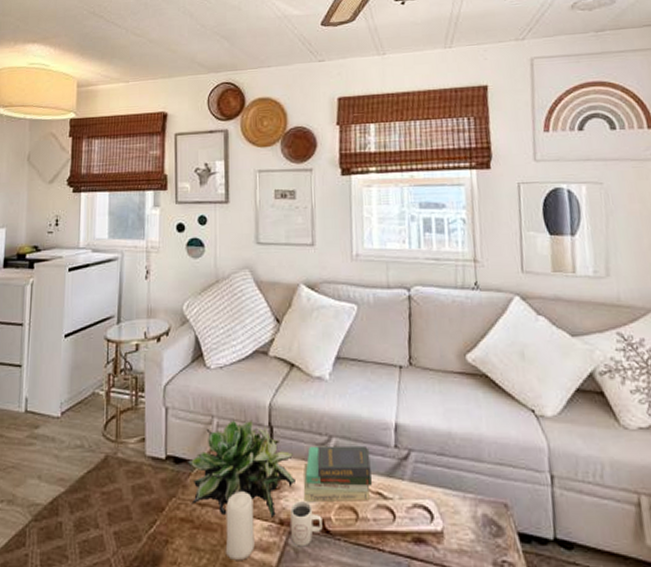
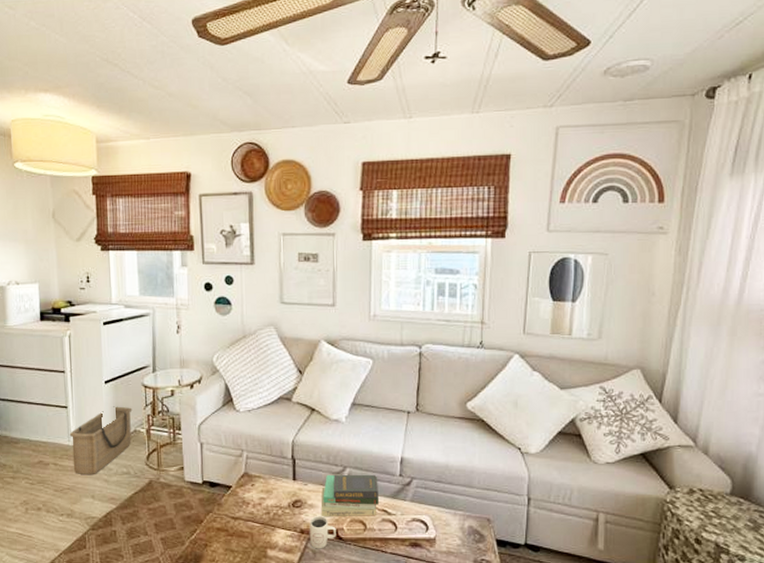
basket: none [20,364,92,448] -> present [69,406,133,474]
succulent plant: present [188,419,295,518] -> none [222,453,314,528]
candle: present [225,491,255,562] -> none [255,508,280,560]

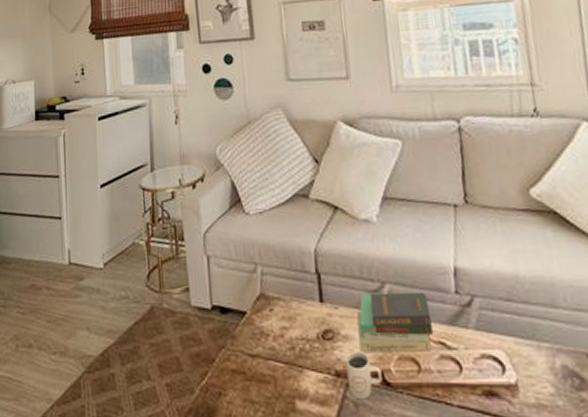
basket: present [69,406,133,474] -> none [63,214,130,300]

